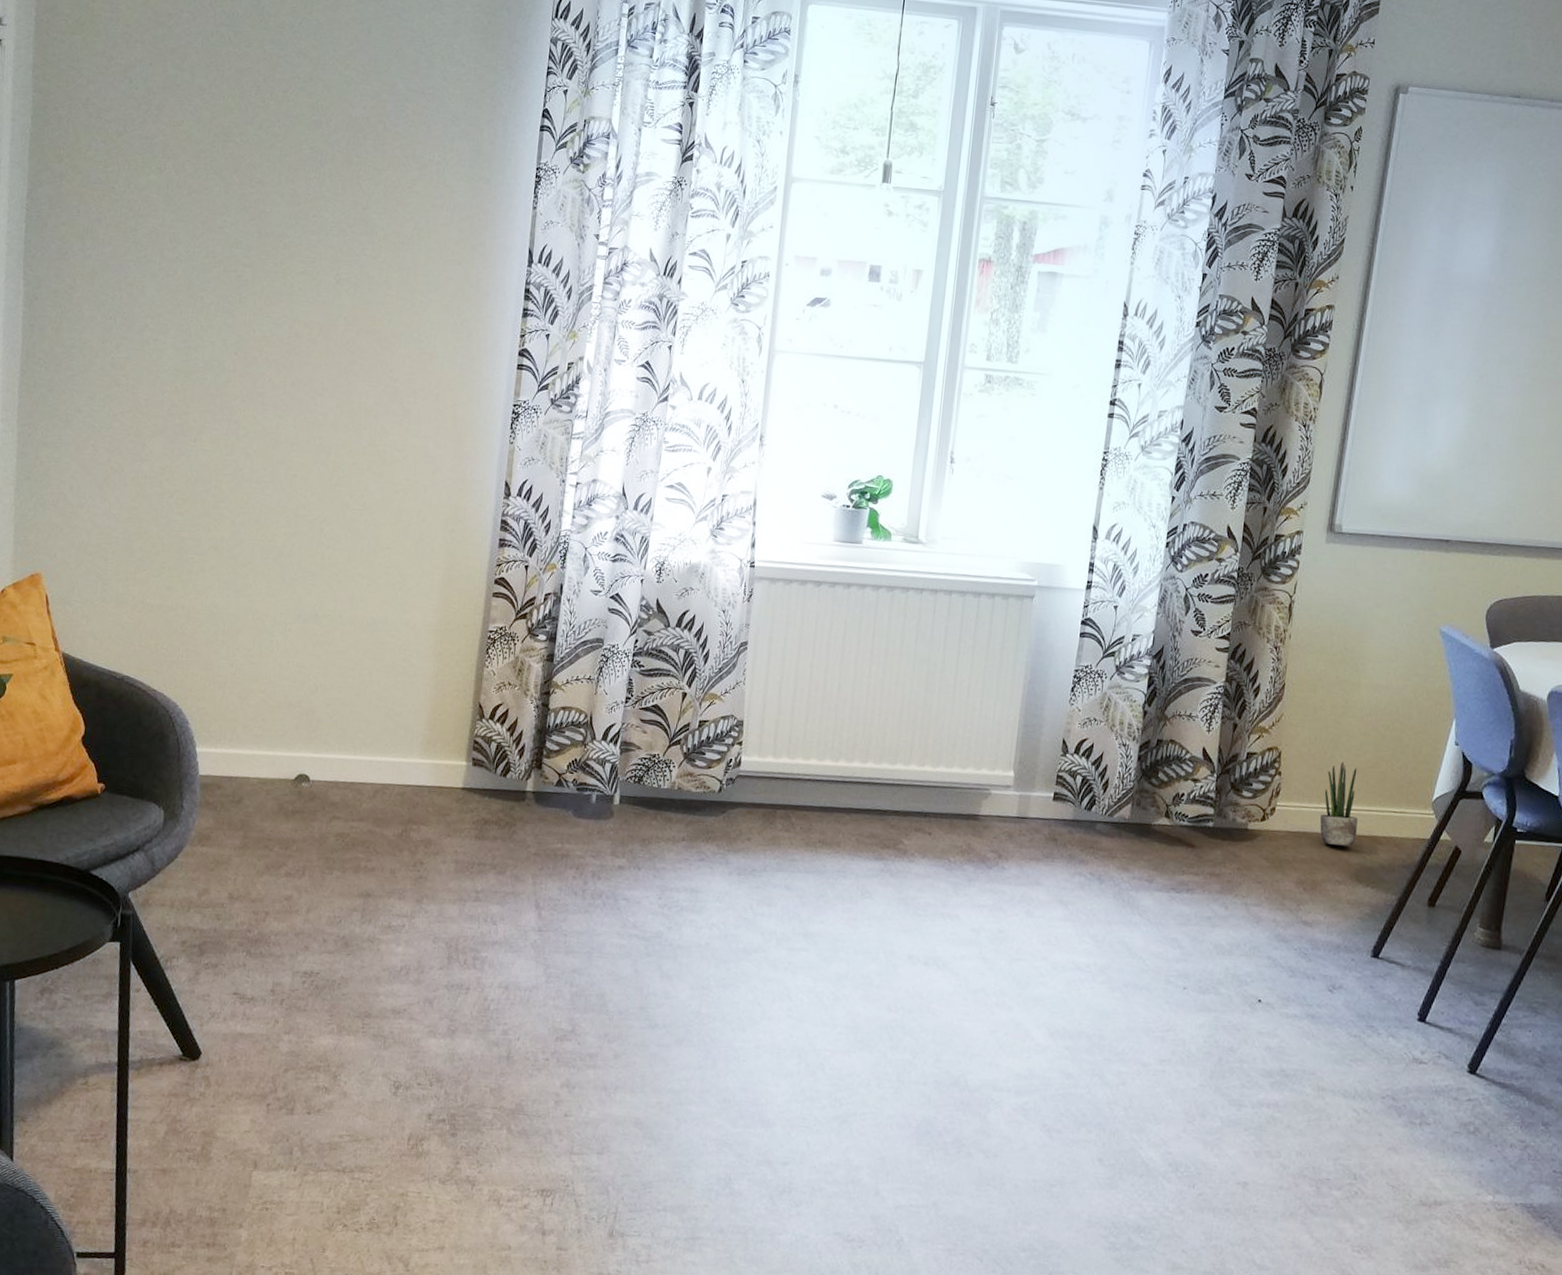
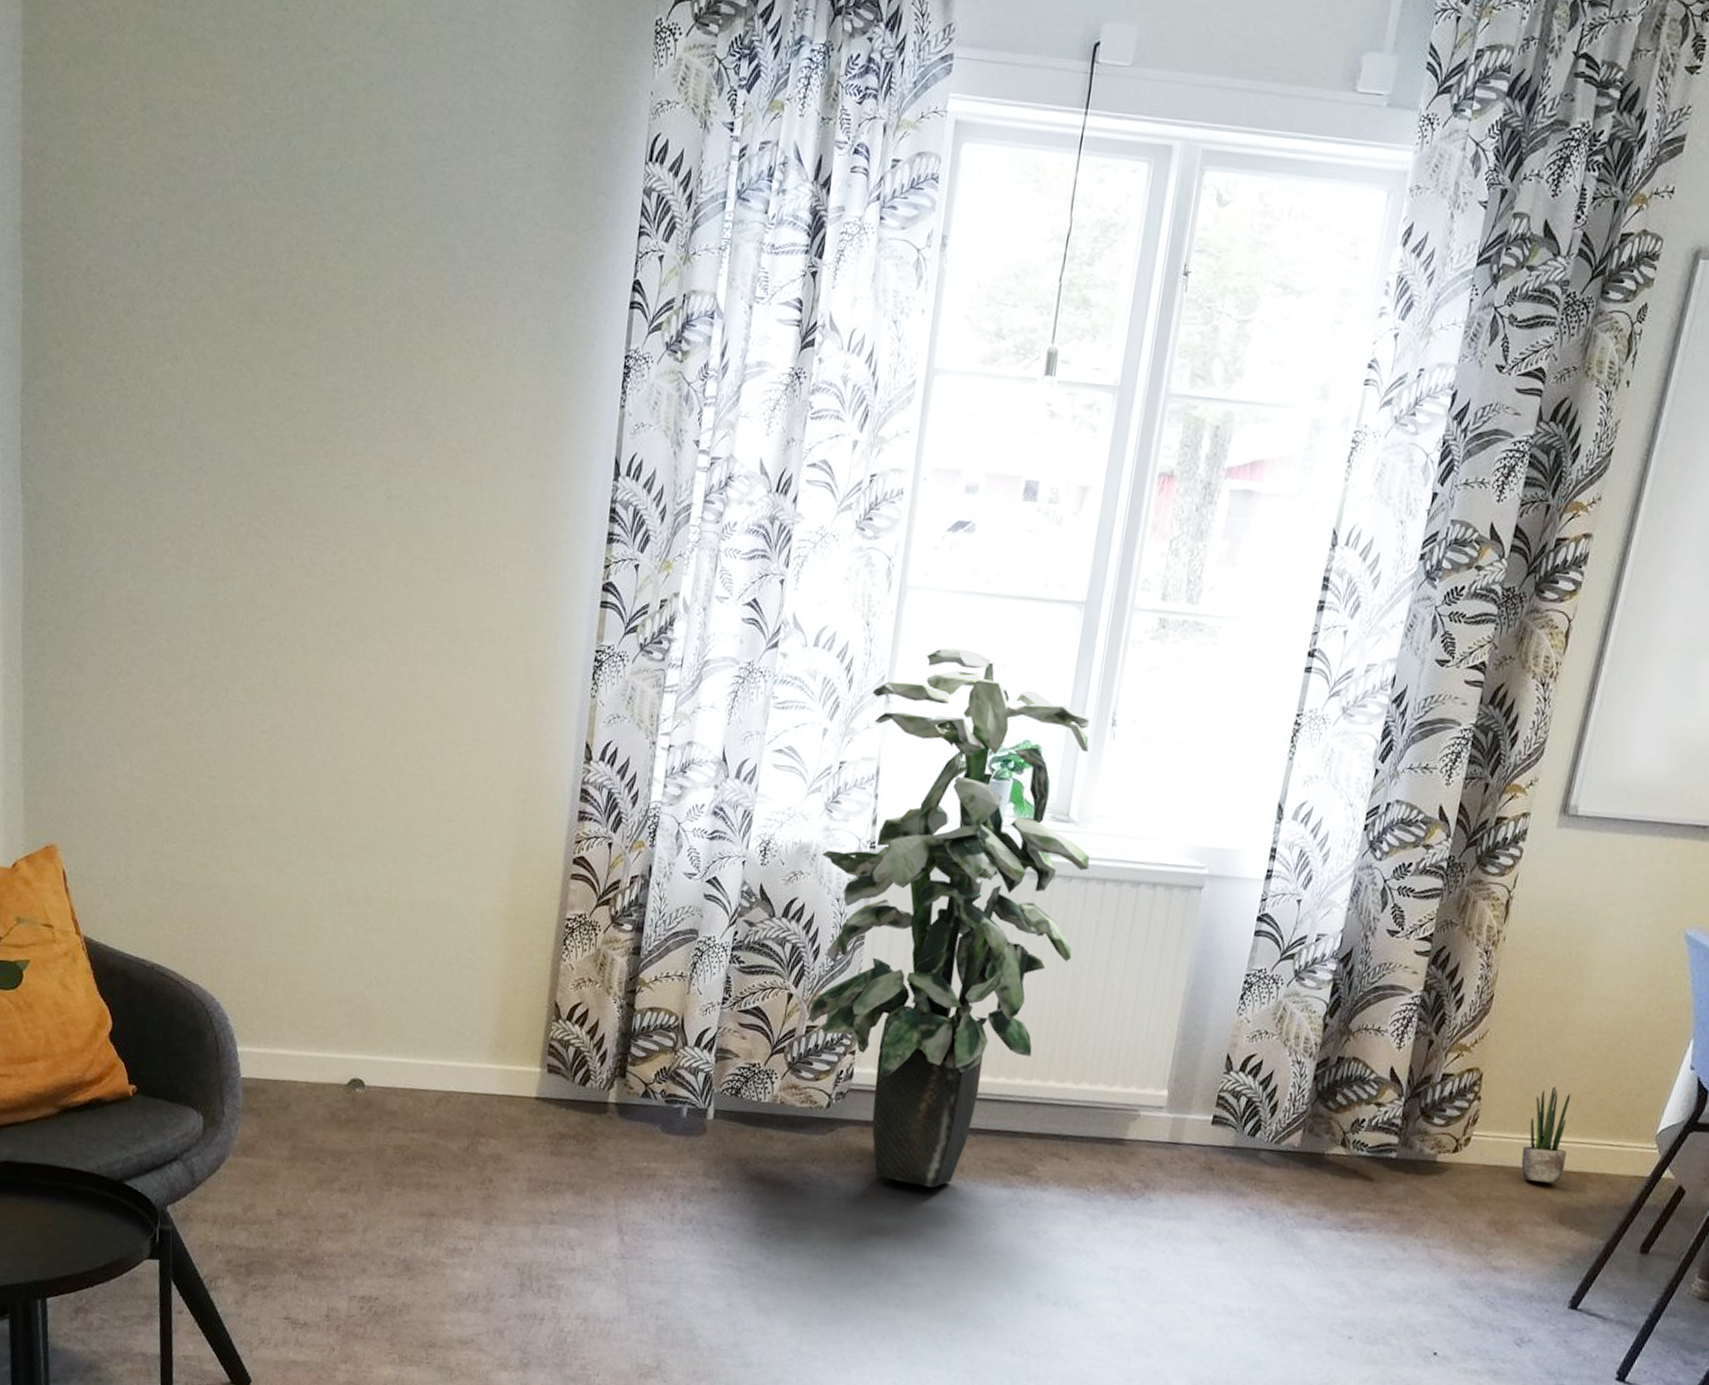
indoor plant: none [700,400,938,862] -> present [808,648,1091,1188]

